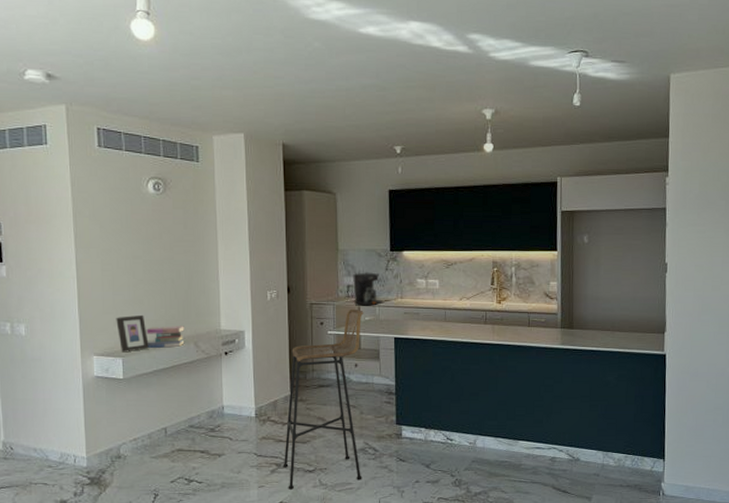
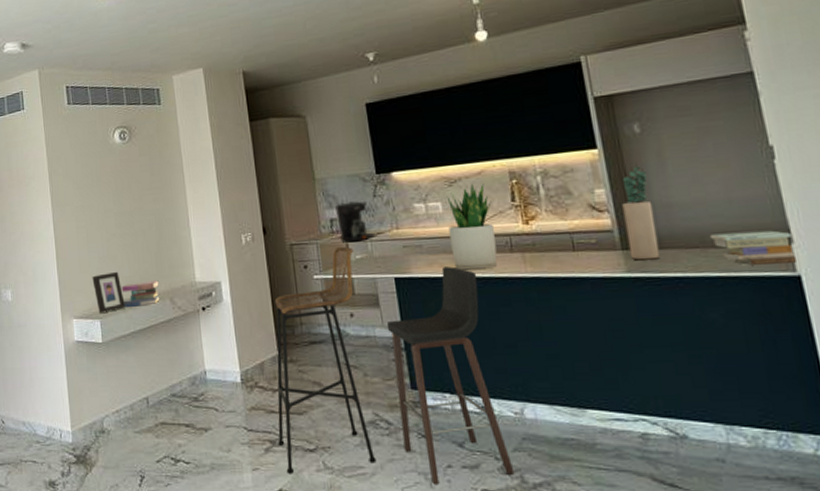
bar stool: none [383,332,463,496] -> present [386,266,515,486]
planter: none [441,267,476,335] -> present [446,183,498,271]
vase: none [565,265,586,337] -> present [622,163,661,261]
books: none [617,322,666,345] -> present [709,230,798,266]

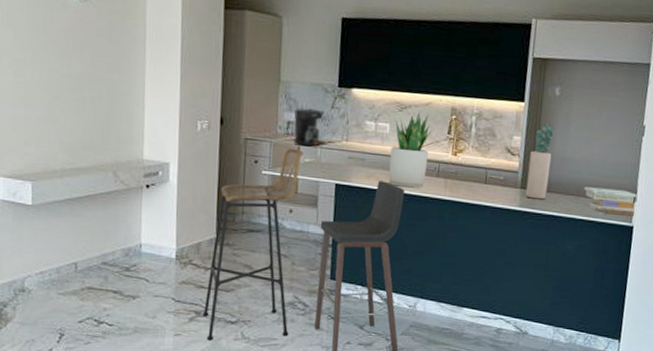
picture frame: present [92,271,125,314] -> none [27,135,62,176]
books: present [121,280,160,307] -> none [60,150,103,175]

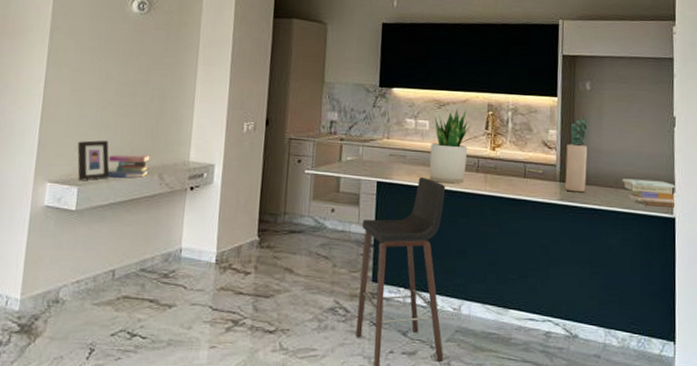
picture frame: none [27,135,62,176] -> present [77,140,110,181]
books: none [60,150,103,175] -> present [107,154,150,179]
bar stool: present [202,147,304,341] -> none [240,146,346,353]
coffee maker: present [294,108,325,147] -> none [336,108,367,145]

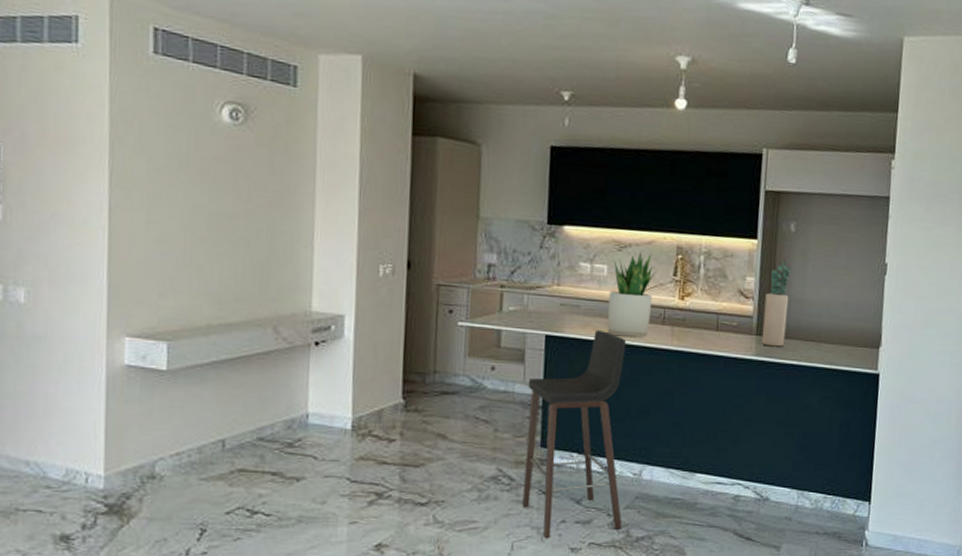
picture frame: present [77,140,110,181] -> none [162,284,208,335]
books: present [107,154,150,179] -> none [205,302,260,332]
books: present [622,178,676,207] -> none [824,331,882,363]

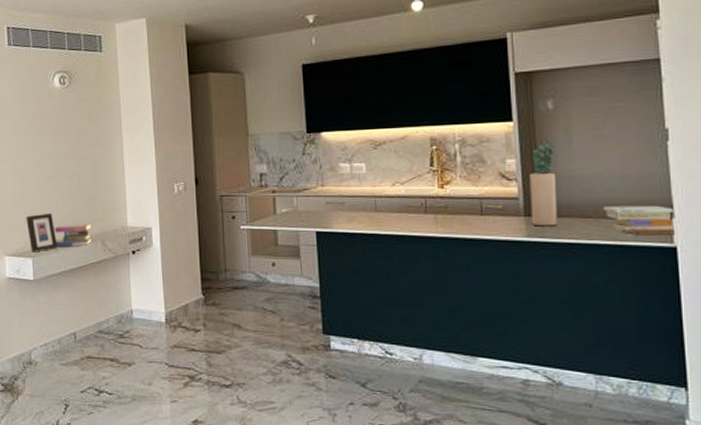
picture frame: none [162,284,208,335] -> present [26,212,58,253]
books: none [205,302,260,332] -> present [54,223,92,247]
bar stool: present [522,330,627,539] -> none [305,224,409,420]
planter: present [607,251,655,338] -> none [370,147,412,228]
books: none [824,331,882,363] -> present [602,205,676,236]

